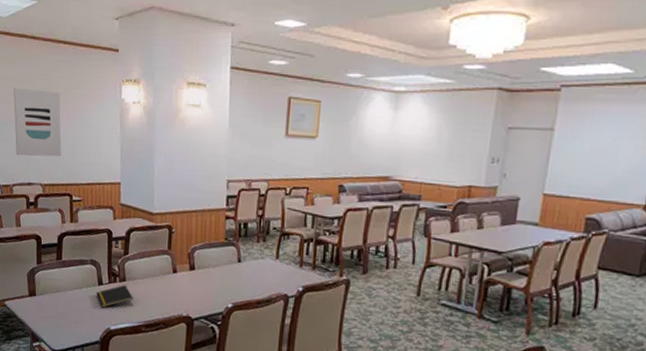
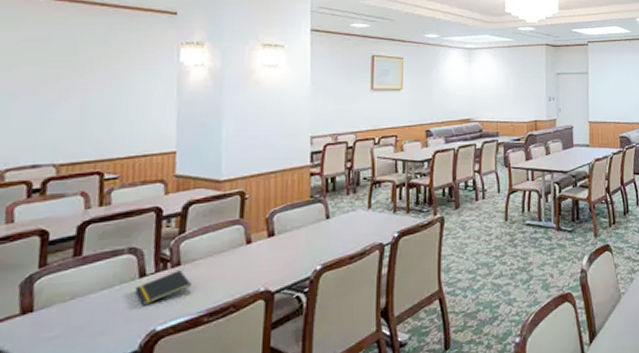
wall art: present [13,88,62,157] -> none [14,54,92,134]

